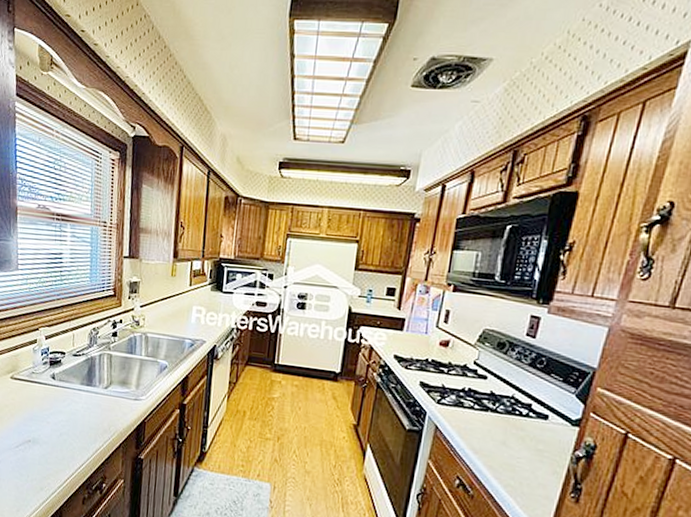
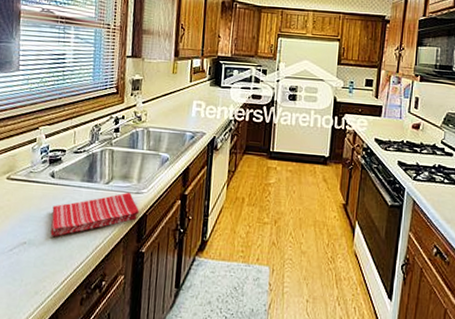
dish towel: none [52,397,139,438] -> present [50,192,140,238]

